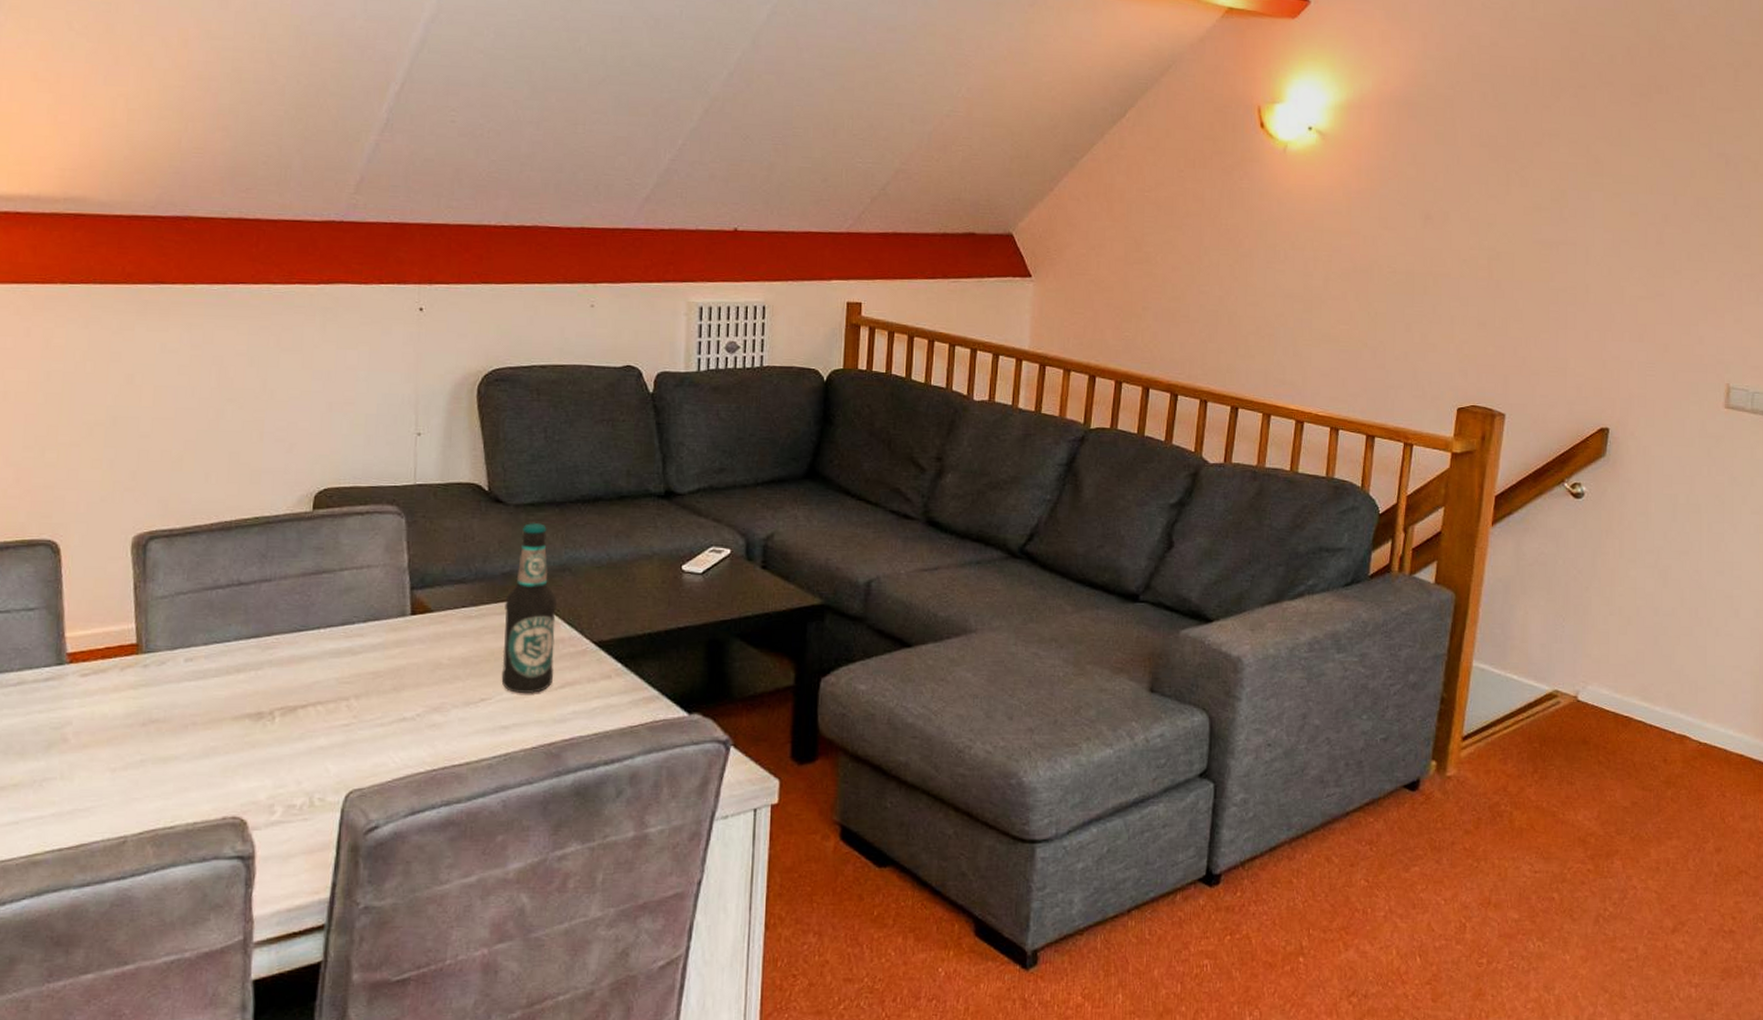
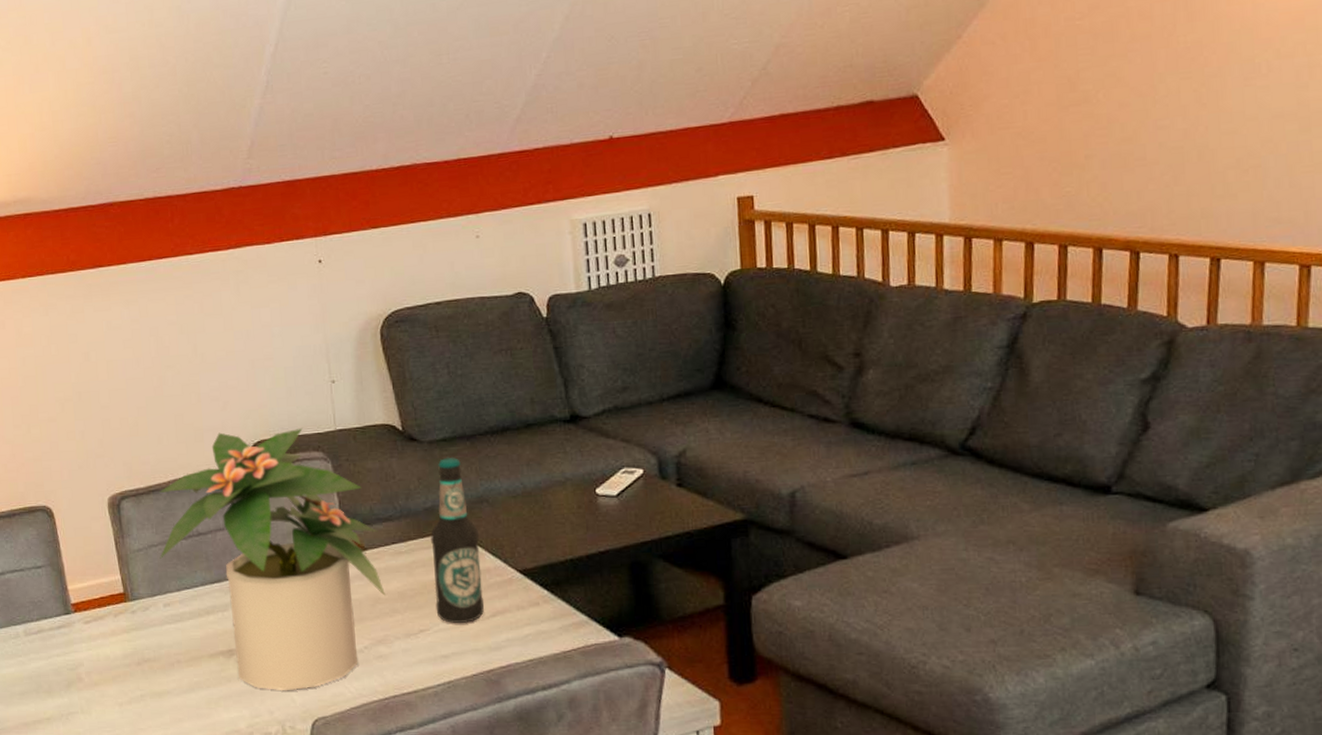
potted plant: none [187,476,448,760] -> present [159,429,385,691]

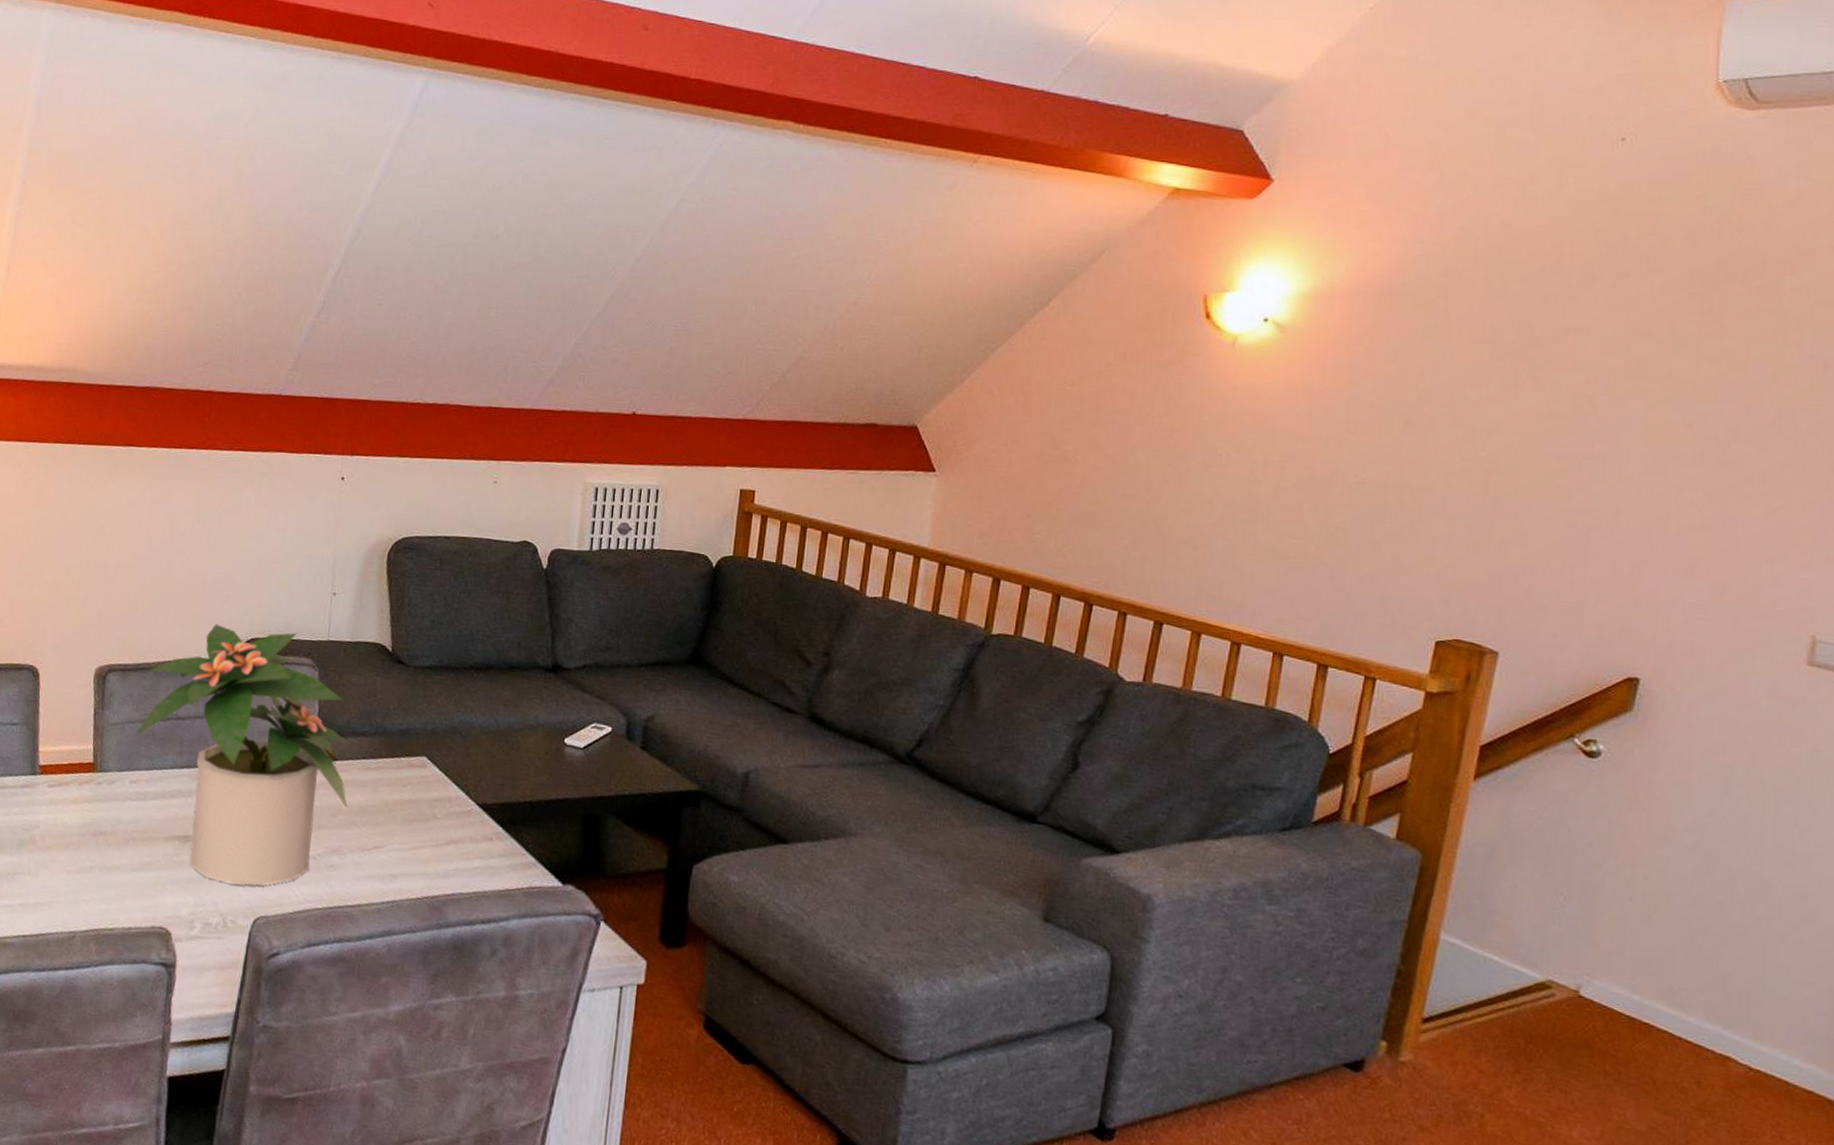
bottle: present [430,457,484,623] -> none [393,684,447,847]

